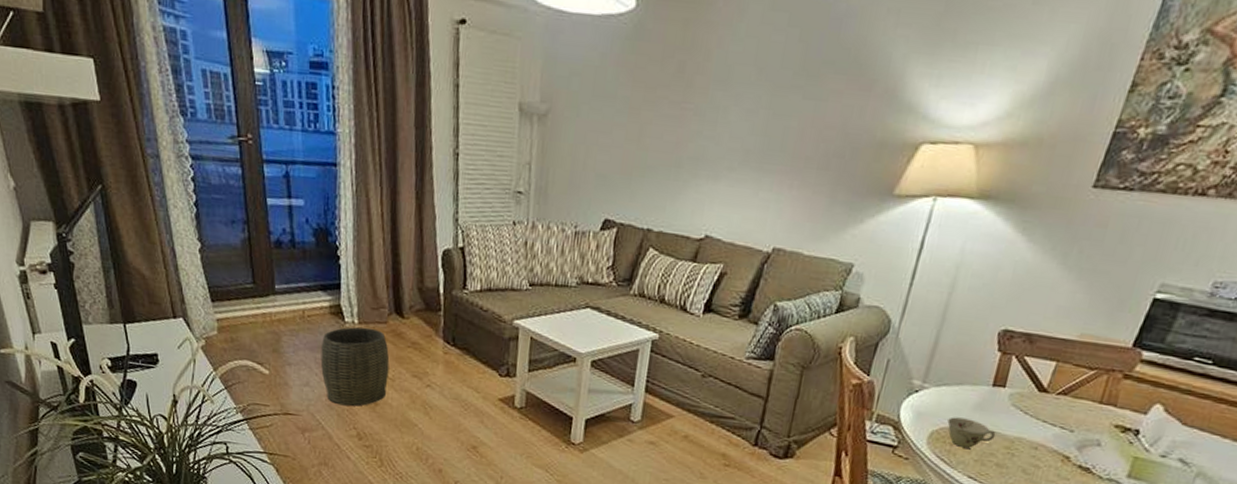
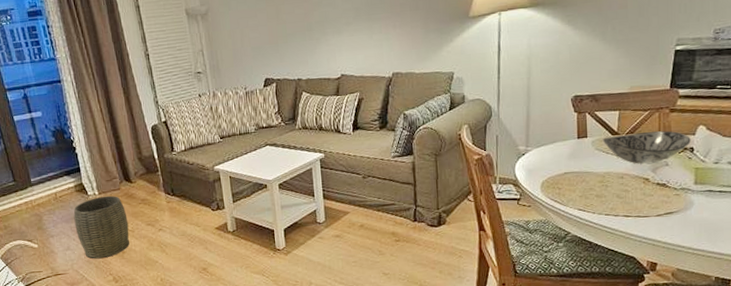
teacup: present [947,417,996,448] -> none [552,166,590,189]
decorative bowl: none [1023,392,1140,440] -> present [602,131,691,165]

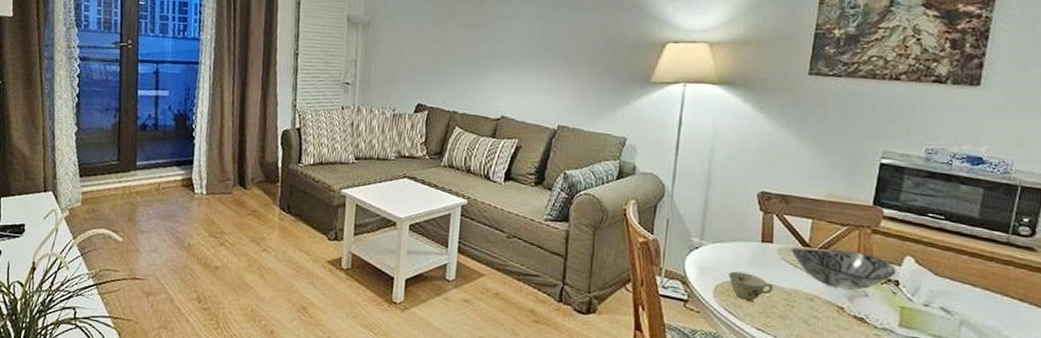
woven basket: present [73,195,130,259] -> none [169,197,232,271]
teacup: none [552,166,590,189] -> present [728,271,773,301]

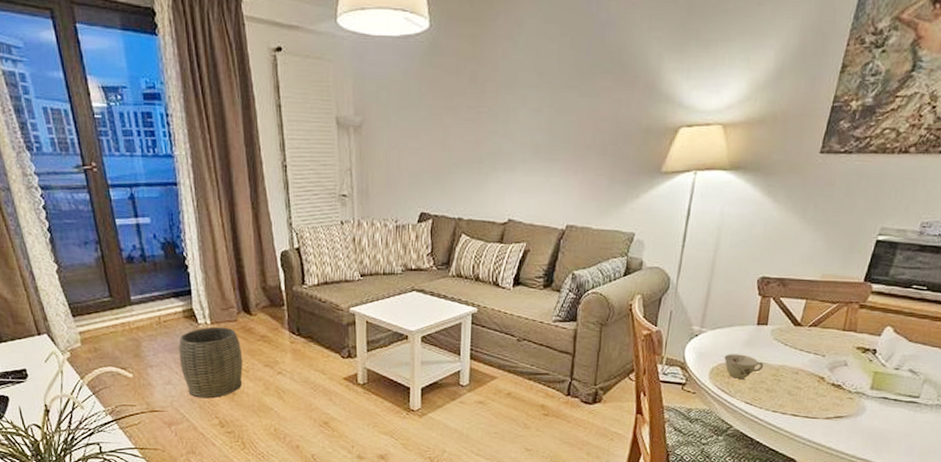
woven basket: none [169,197,232,271] -> present [179,326,243,399]
decorative bowl: present [790,247,896,291] -> none [783,326,876,362]

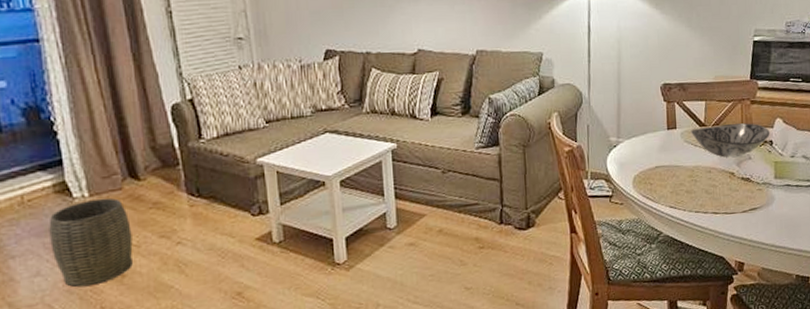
teacup: present [724,354,764,379] -> none [643,159,680,184]
decorative bowl: none [783,326,876,362] -> present [690,123,770,158]

